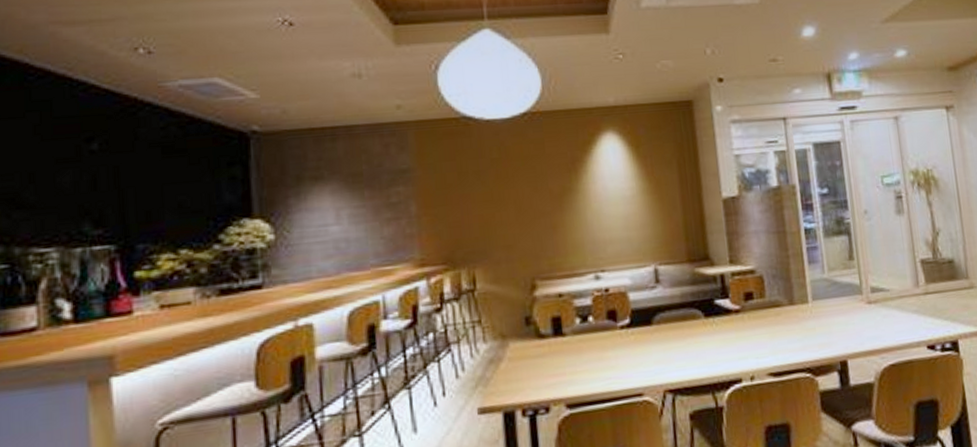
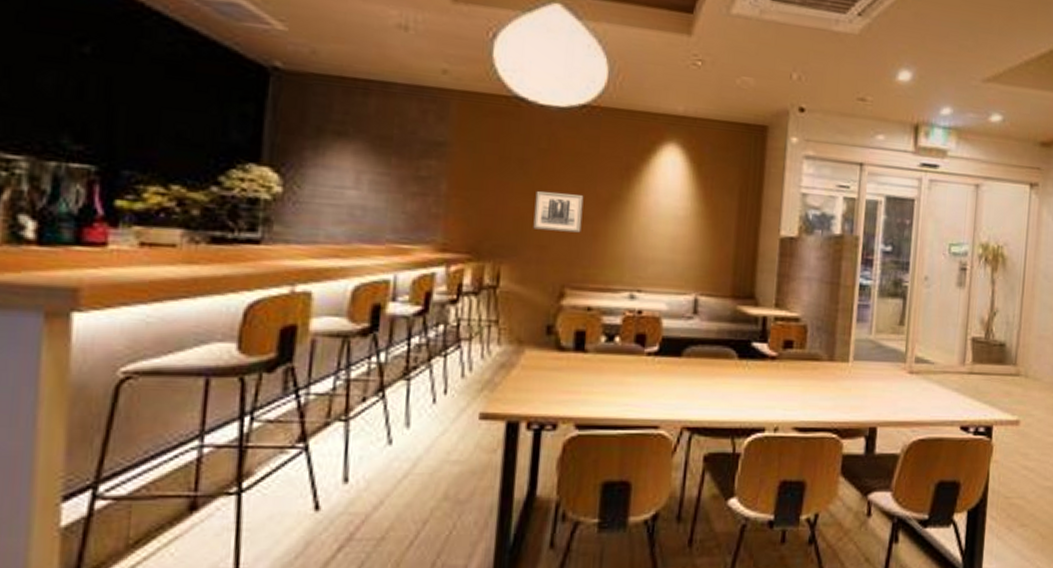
wall art: none [495,194,541,232] -> present [533,191,584,233]

